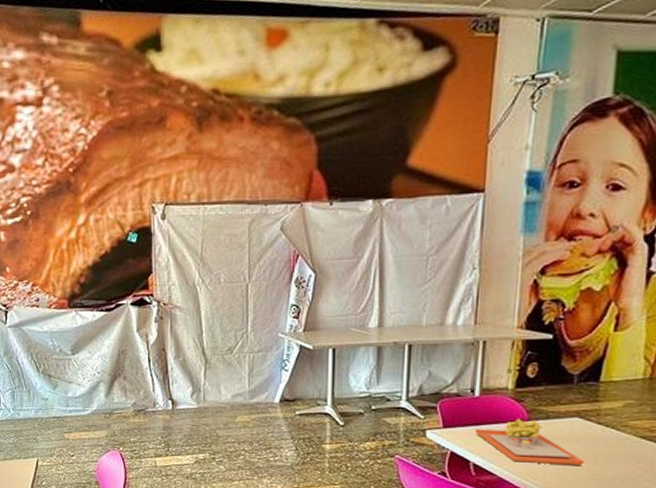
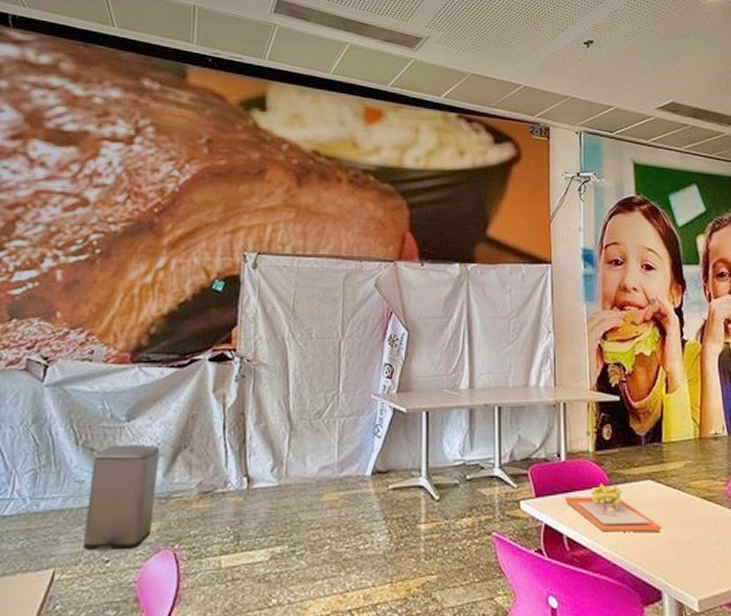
pedal bin: none [52,372,102,450] -> present [83,445,160,553]

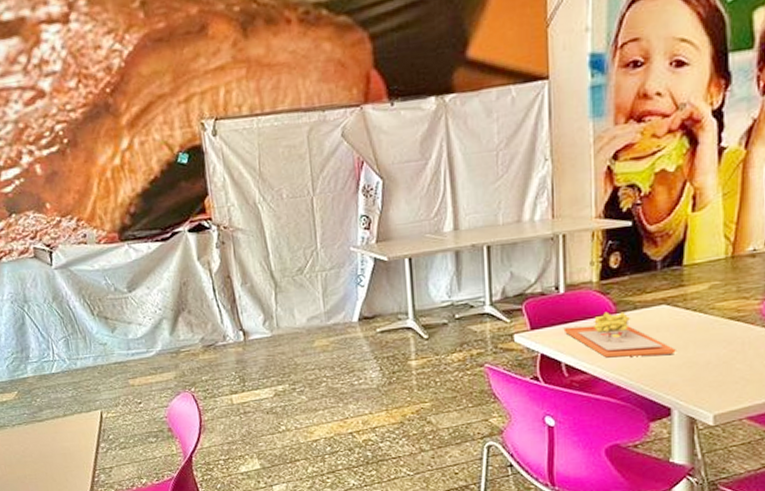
pedal bin: present [83,445,160,553] -> none [109,310,170,397]

